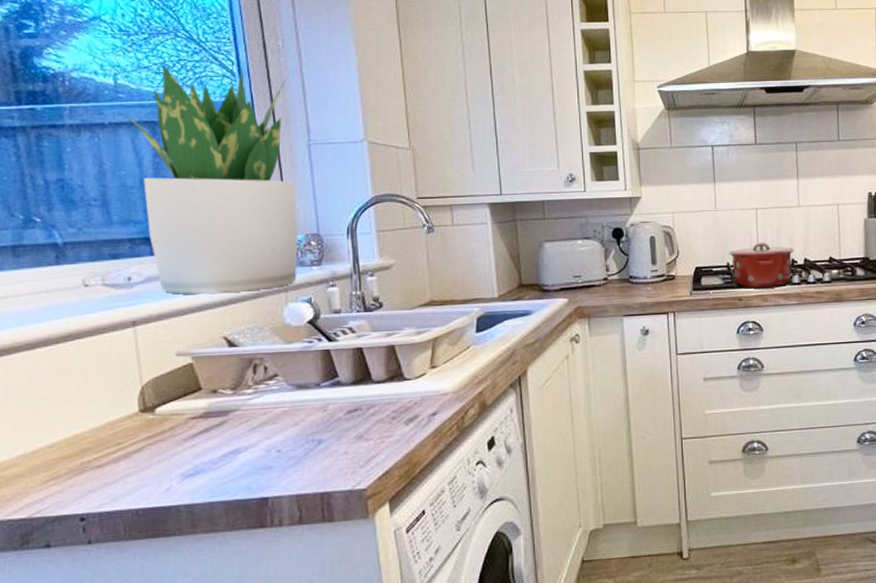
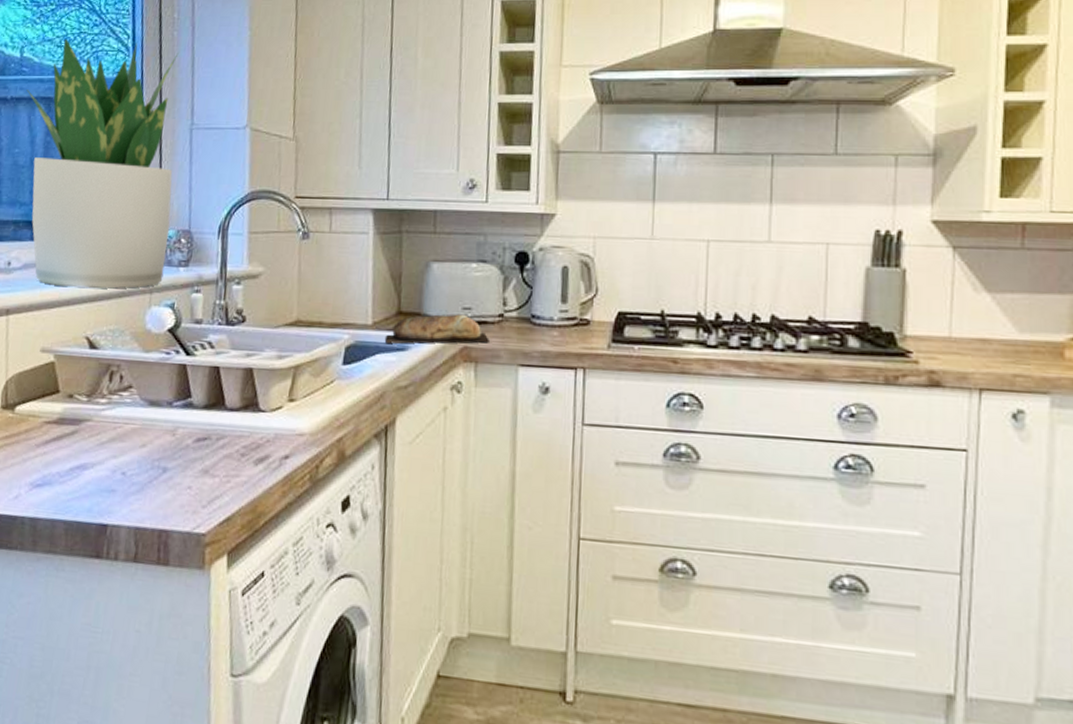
bread loaf: none [512,281,598,311] -> present [386,314,489,344]
casserole: present [729,242,795,289] -> none [665,286,758,351]

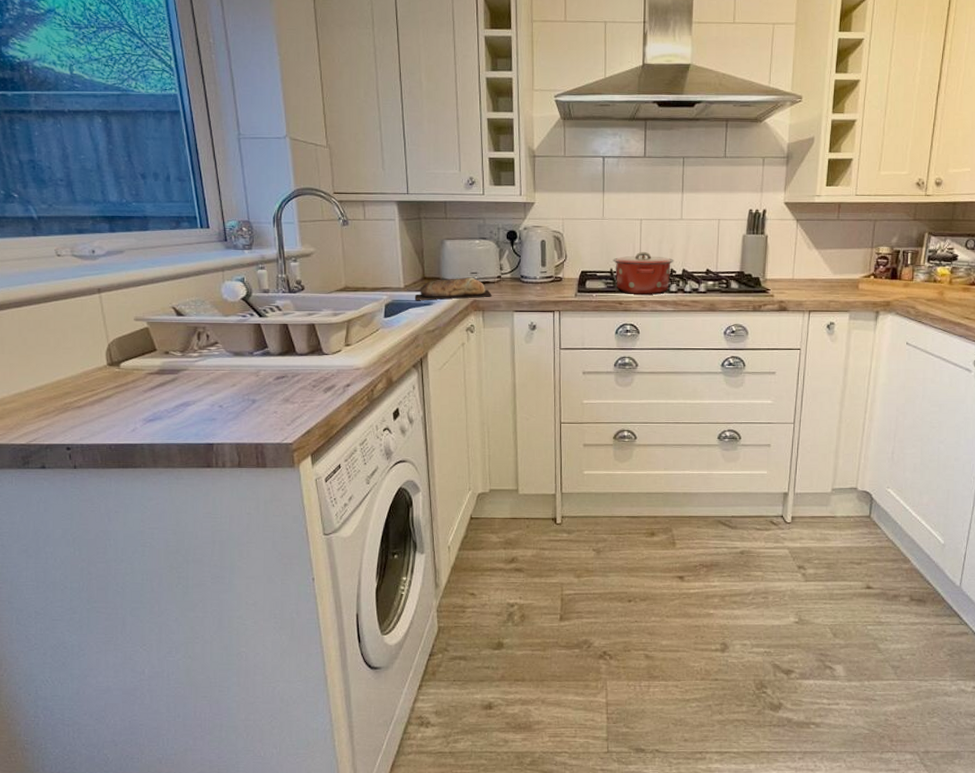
planter: present [26,39,179,289] -> none [82,59,232,269]
casserole: none [665,286,758,351] -> present [613,251,674,295]

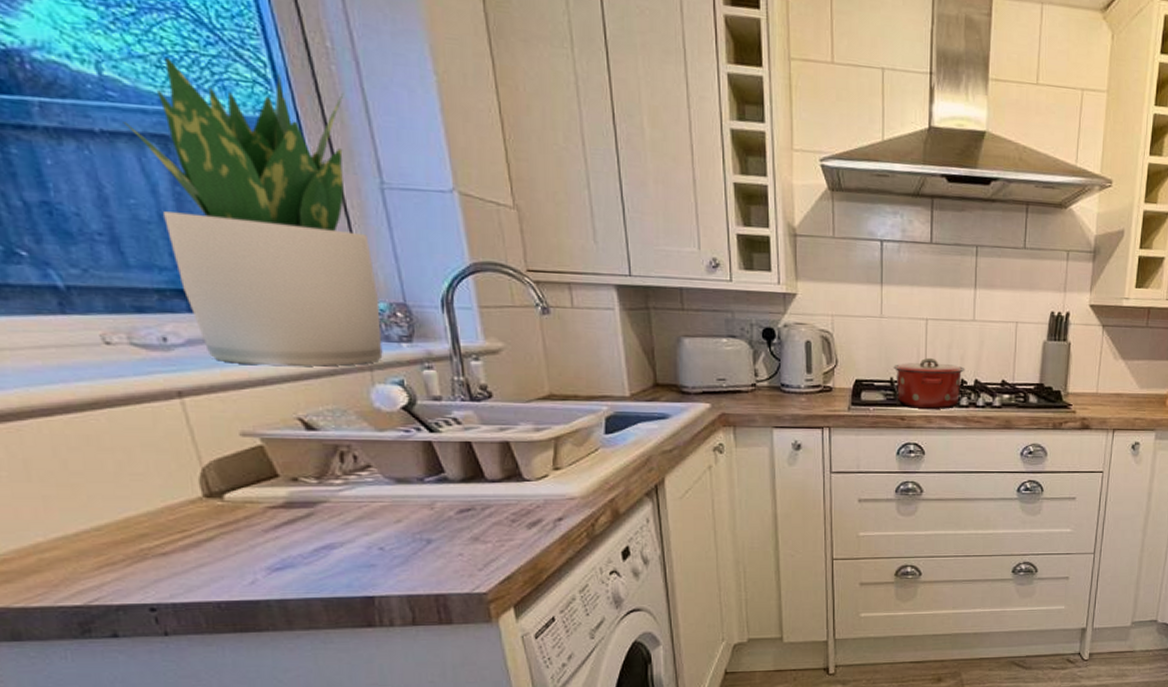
planter: none [82,59,232,269] -> present [123,58,383,367]
bread loaf: present [415,277,492,300] -> none [646,384,745,413]

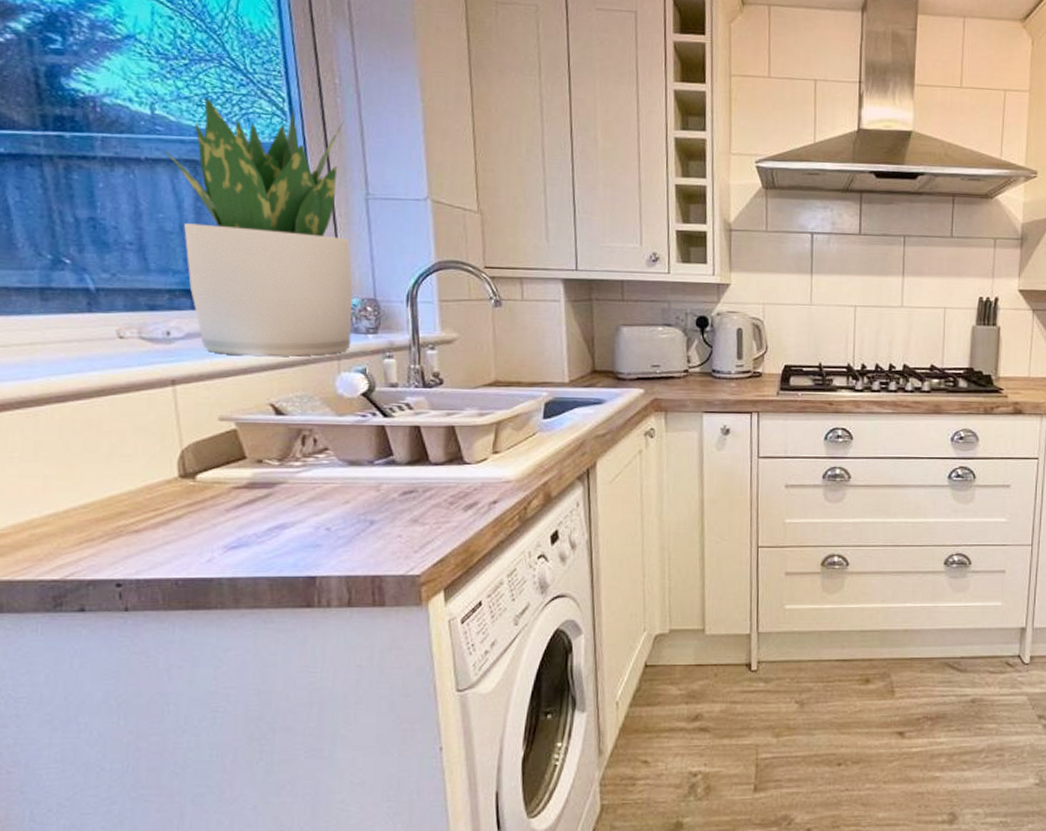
casserole: present [893,357,965,409] -> none [822,343,894,394]

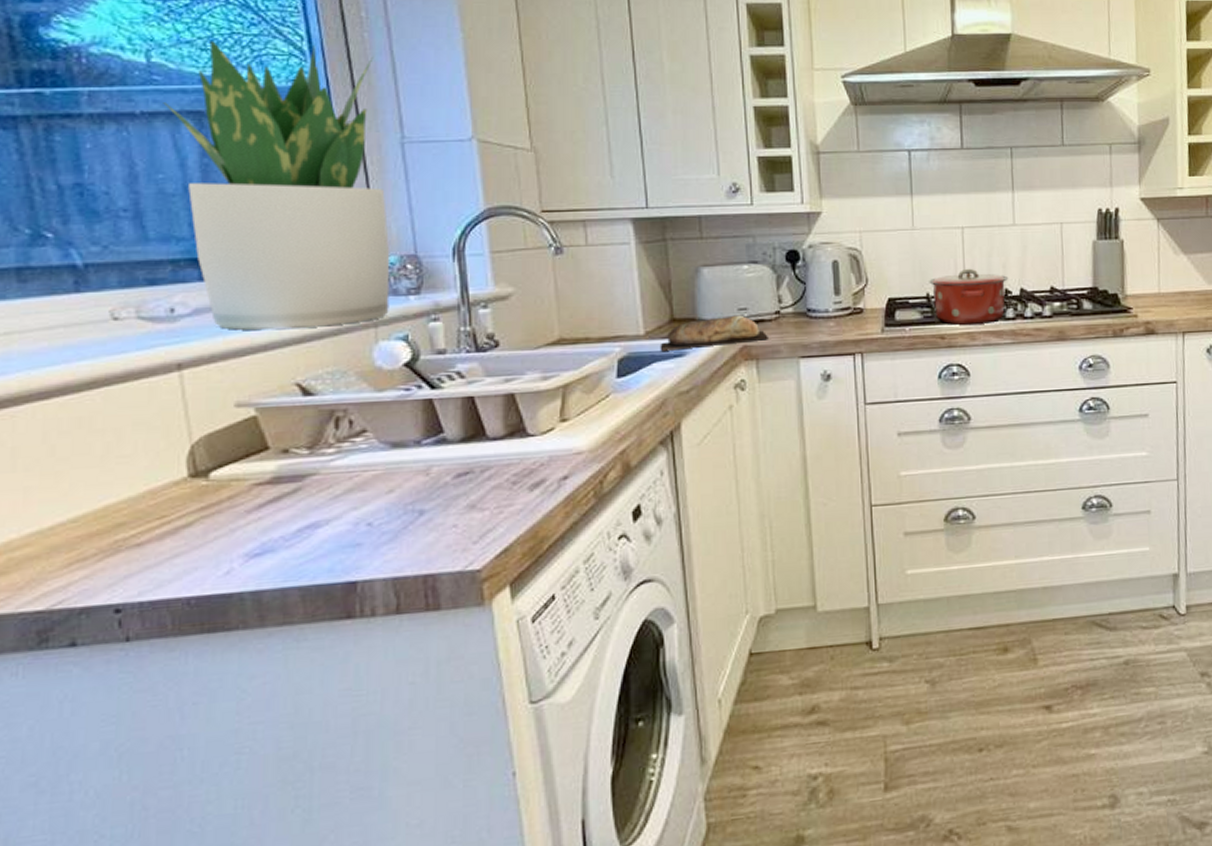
bread loaf: none [583,371,677,398] -> present [661,315,768,351]
casserole: none [822,343,894,394] -> present [929,268,1009,325]

